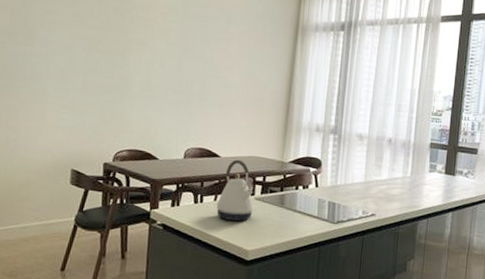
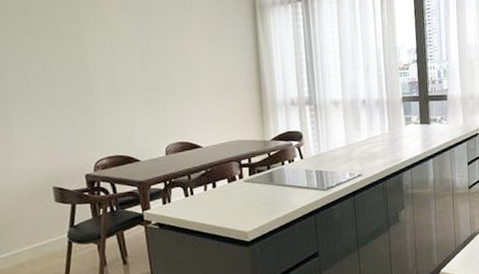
kettle: present [216,159,254,221] -> none [207,146,245,207]

